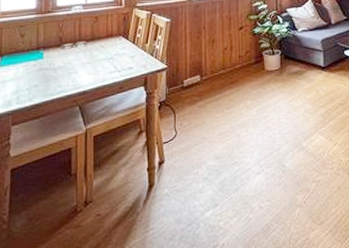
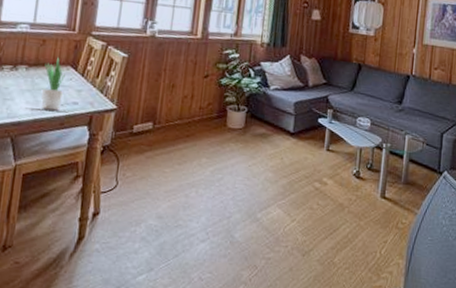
potted plant: none [100,29,120,77] -> present [41,56,65,111]

